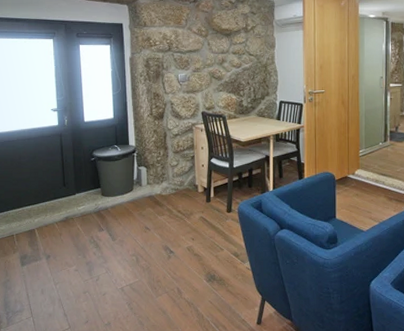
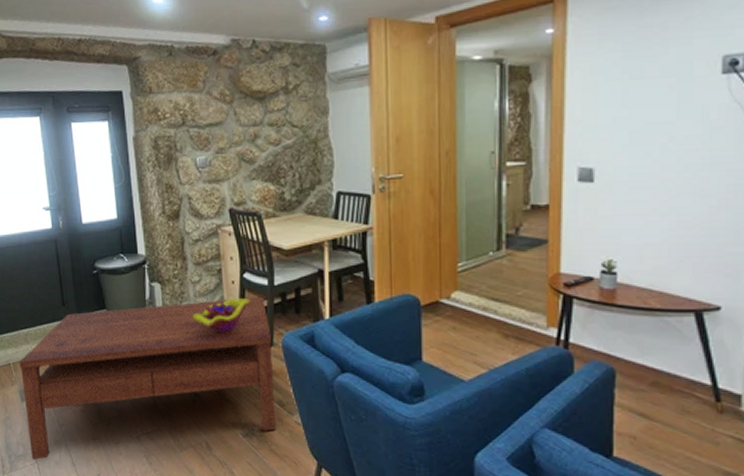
coffee table: none [22,176,232,315] -> present [19,297,276,461]
decorative bowl: none [170,177,217,204] -> present [192,298,252,333]

